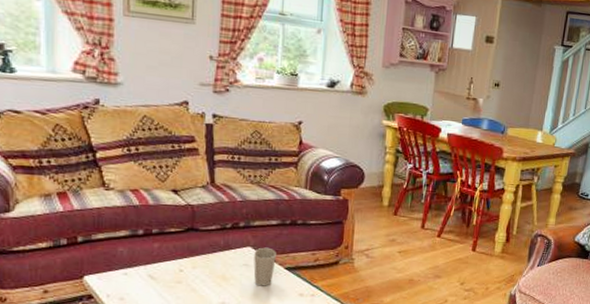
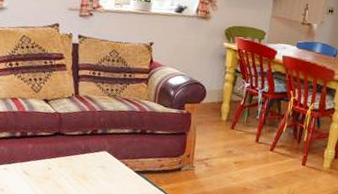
cup: present [253,247,276,286] -> none [108,152,128,187]

